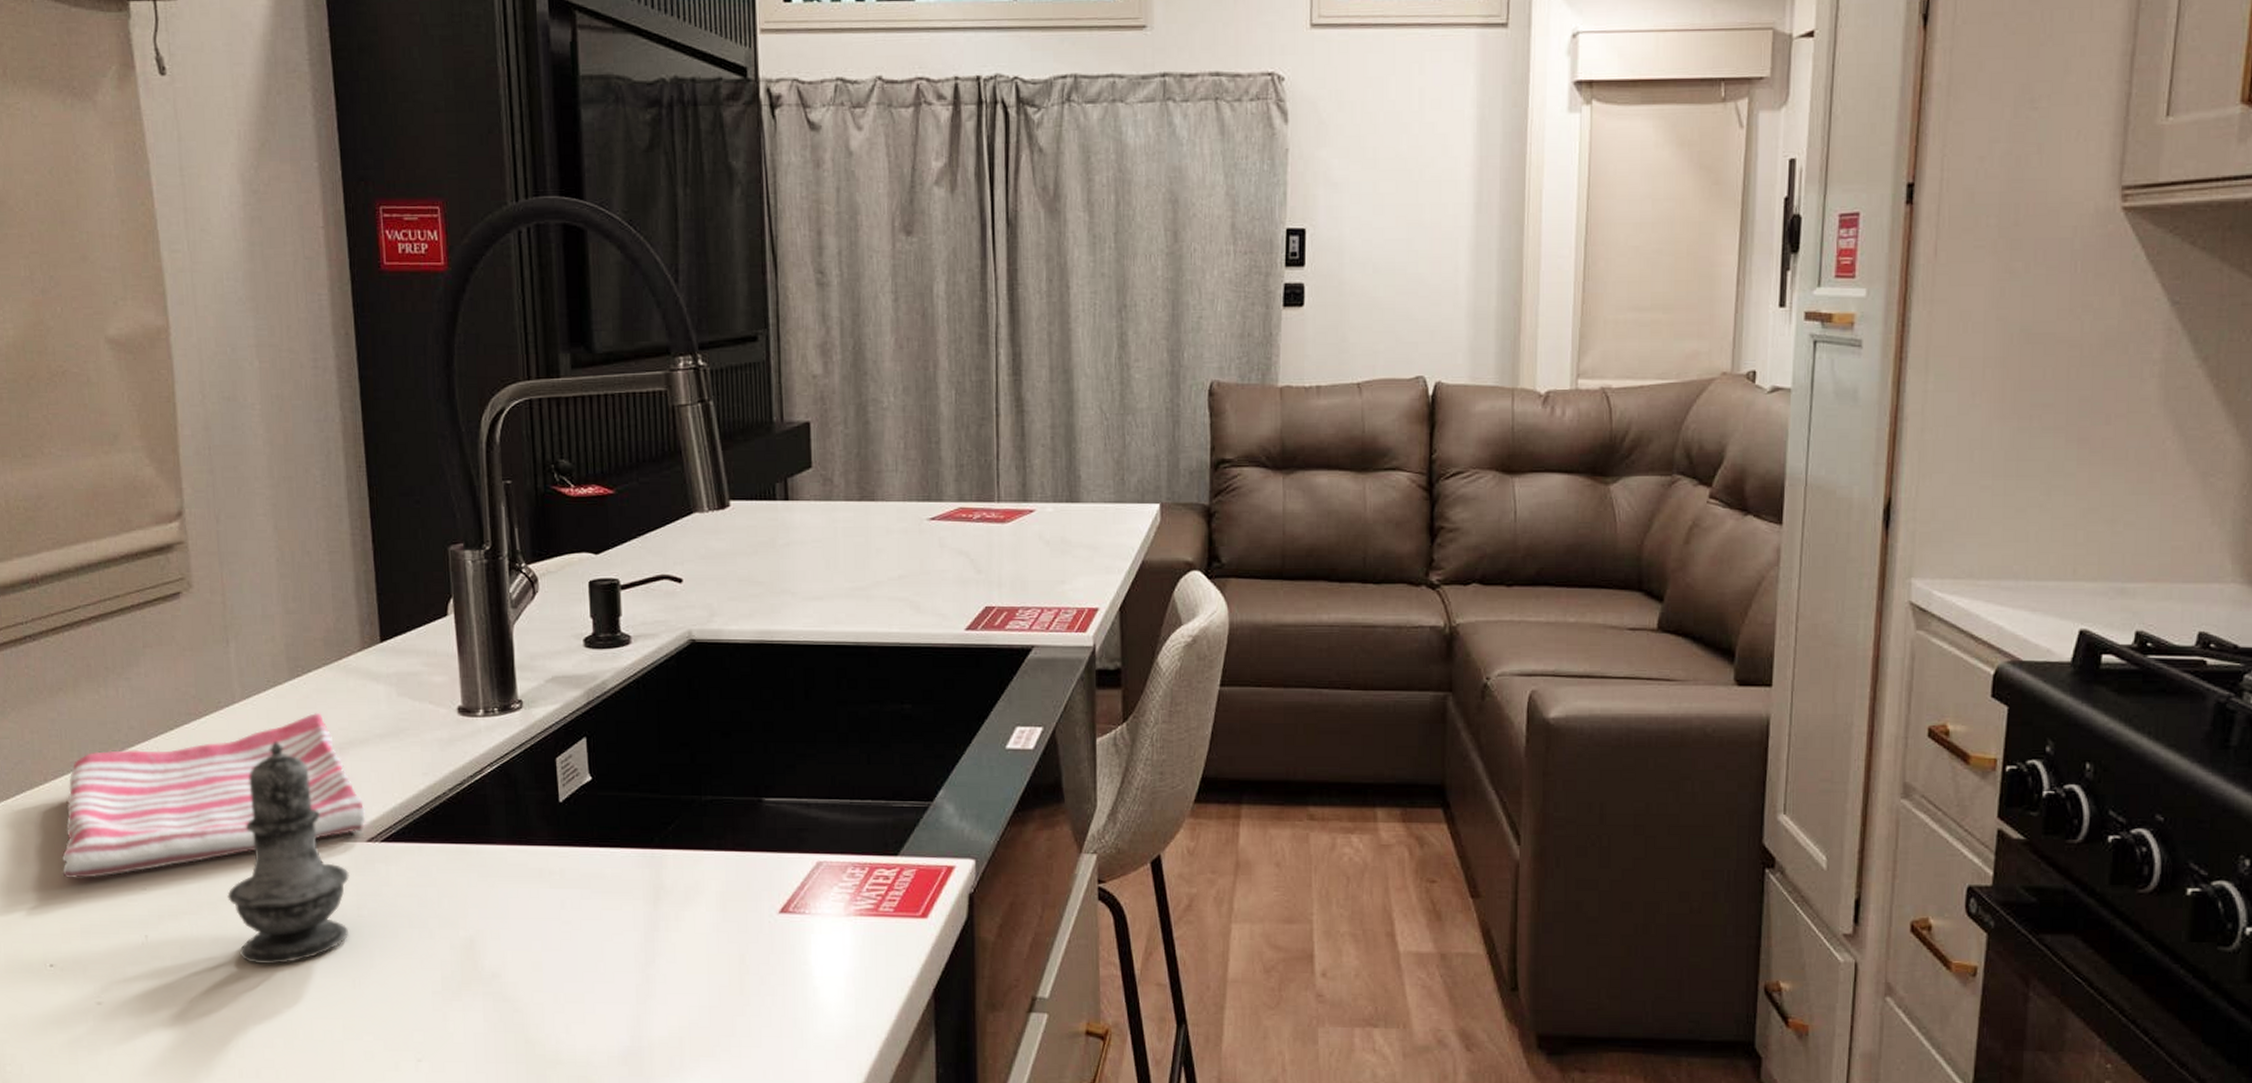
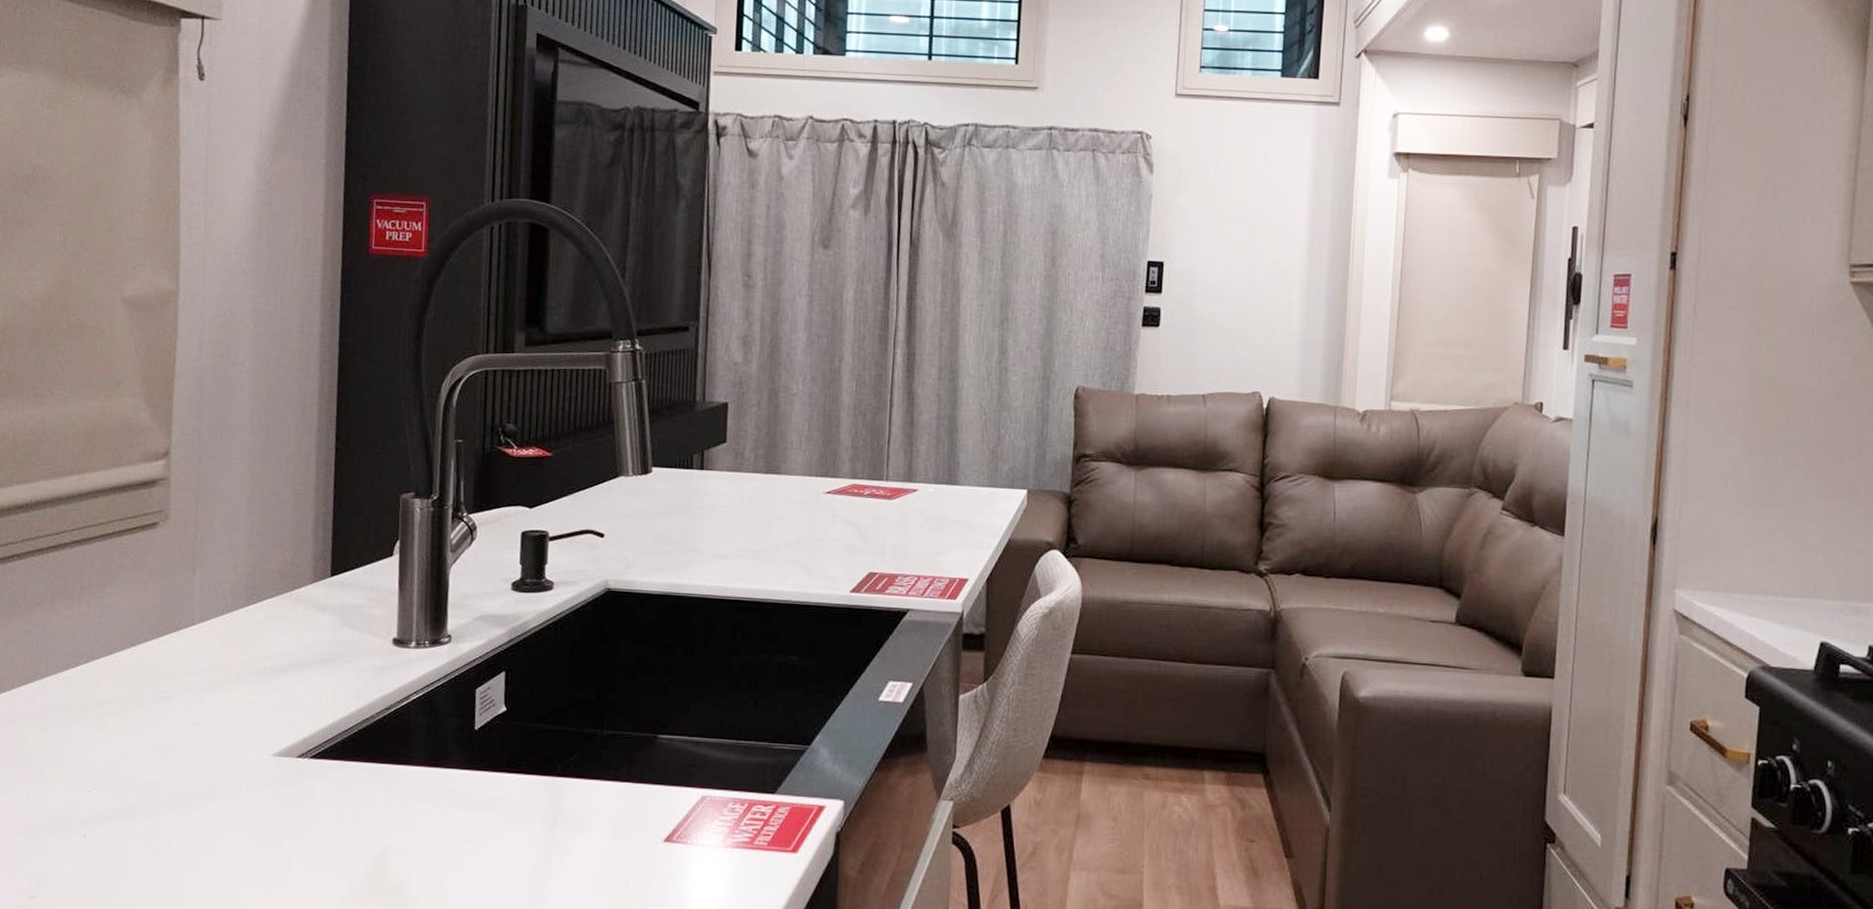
dish towel: present [62,712,365,878] -> none [16,636,299,779]
salt shaker: present [227,742,349,965] -> none [164,662,277,868]

